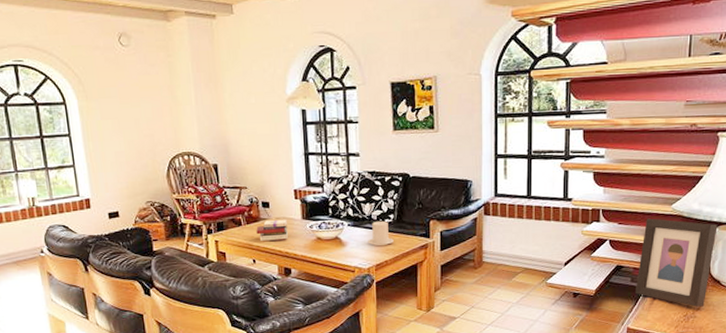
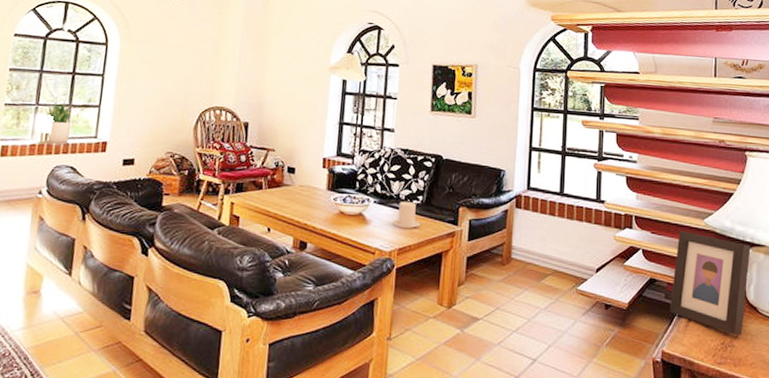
planter: none [26,165,54,208] -> present [43,101,74,145]
books: present [256,220,289,241] -> none [276,187,311,211]

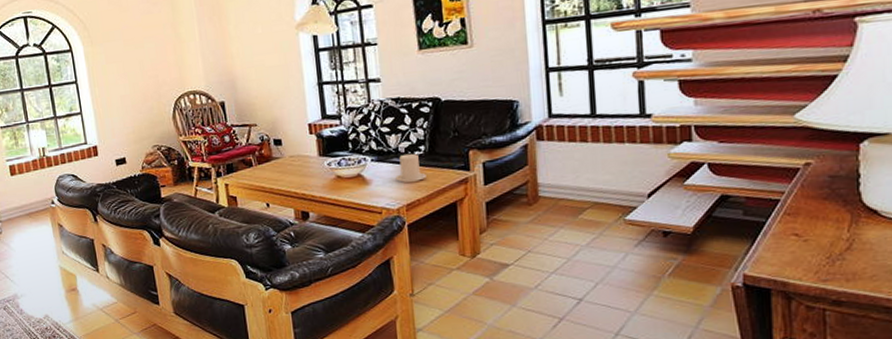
planter: present [43,101,74,145] -> none [36,113,63,158]
picture frame: present [669,230,751,335] -> none [750,132,867,246]

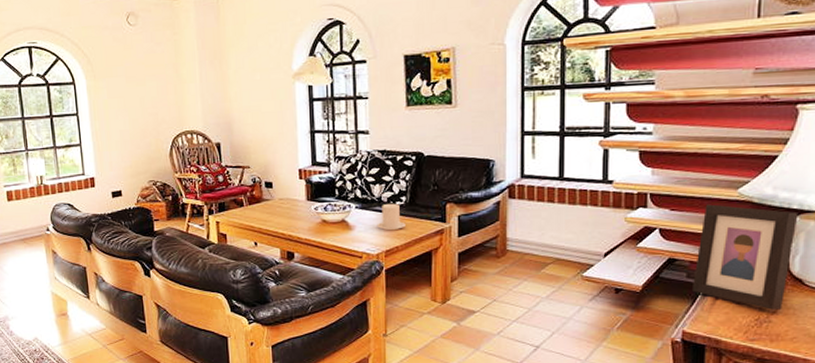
picture frame: none [750,132,867,246] -> present [691,204,799,310]

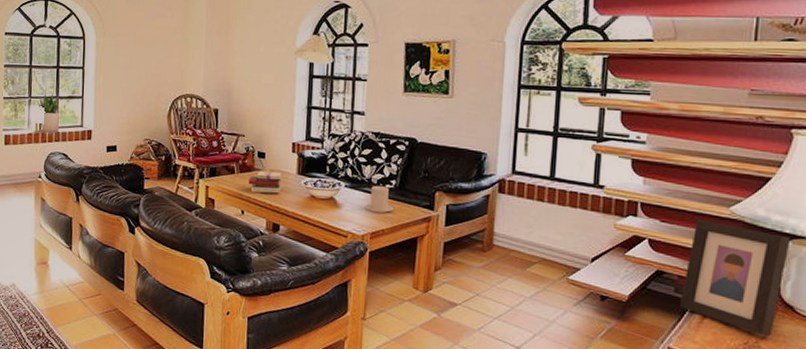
planter: none [36,143,61,186] -> present [38,93,60,134]
books: none [258,201,293,224] -> present [248,171,282,195]

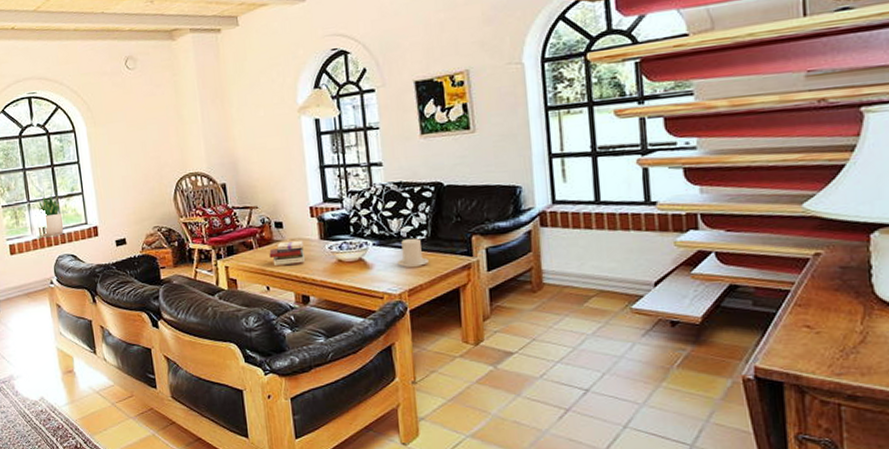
picture frame: present [679,219,791,336] -> none [760,221,878,339]

